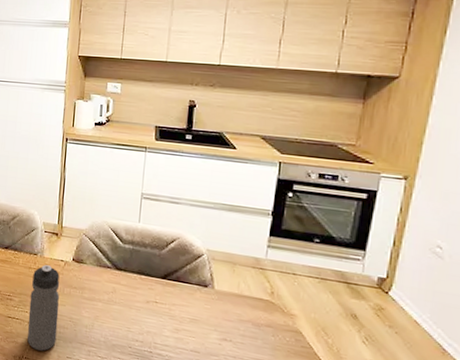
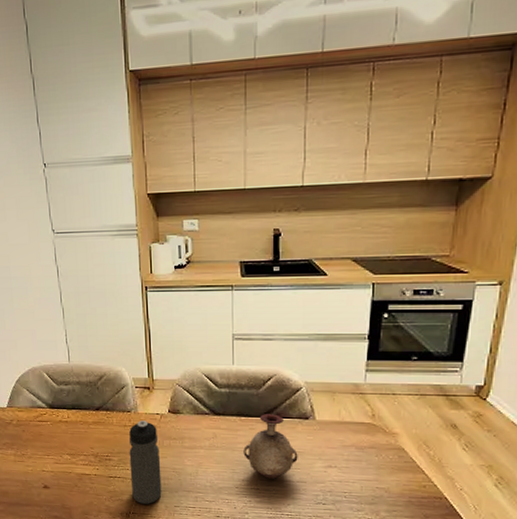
vase: none [140,275,194,344] -> present [243,414,298,479]

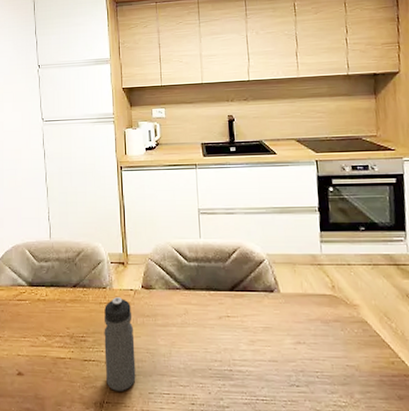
vase: present [243,414,298,479] -> none [214,287,267,358]

